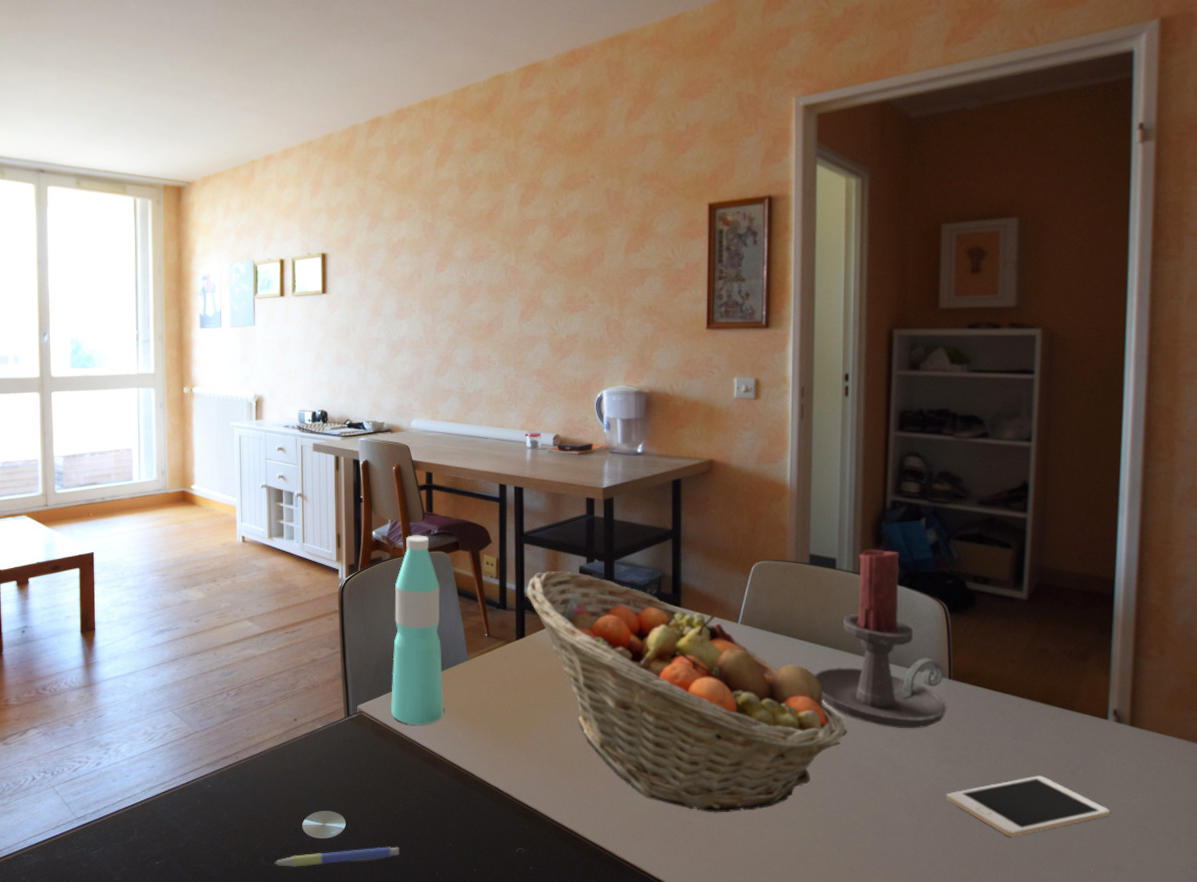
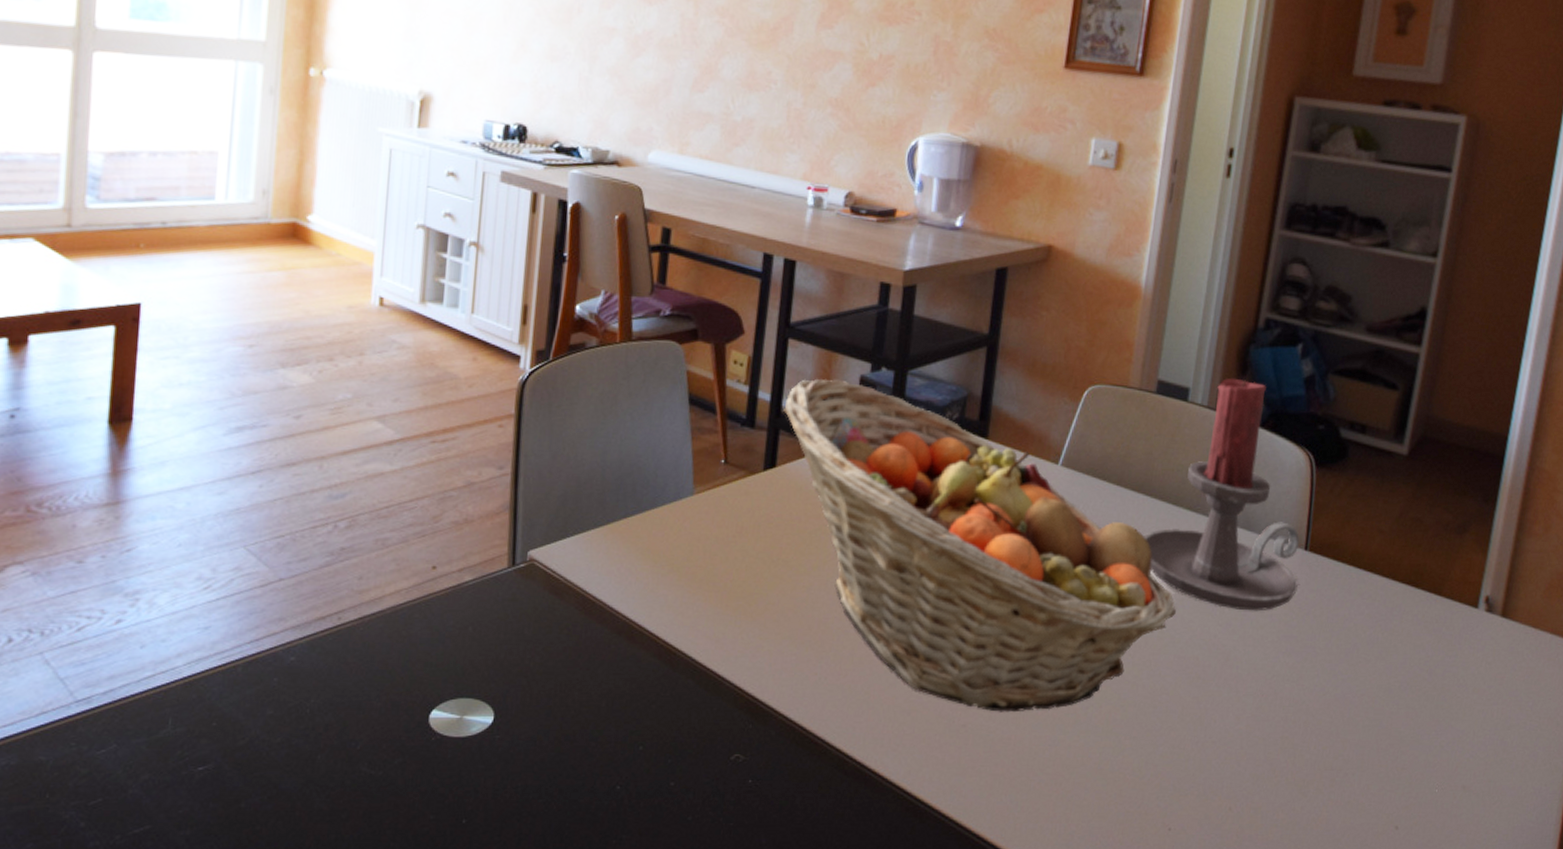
pen: present [274,846,399,867] -> none [382,750,568,777]
water bottle: present [390,535,444,725] -> none [575,314,665,583]
cell phone: present [947,776,1111,837] -> none [1283,674,1467,750]

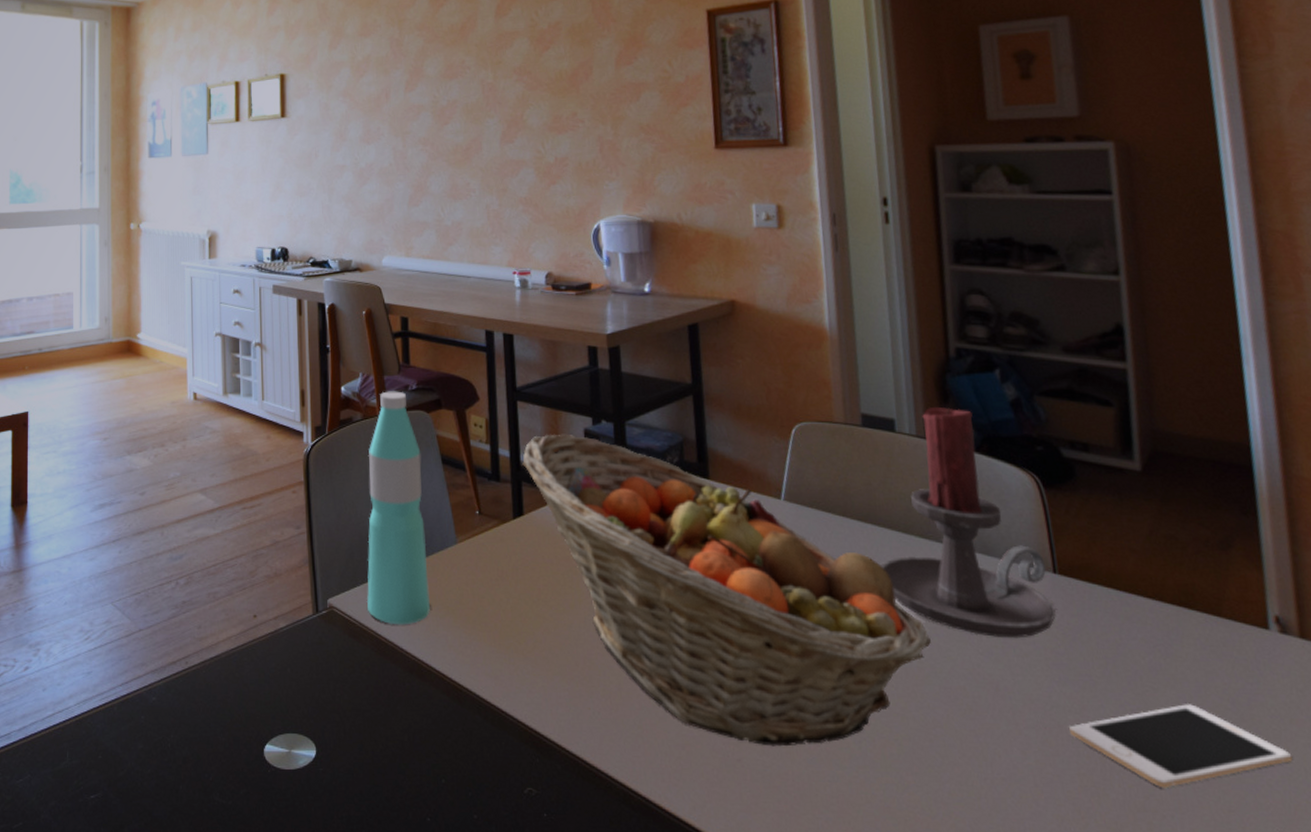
water bottle: none [575,314,665,583] -> present [366,391,431,625]
cell phone: none [1283,674,1467,750] -> present [1069,704,1293,789]

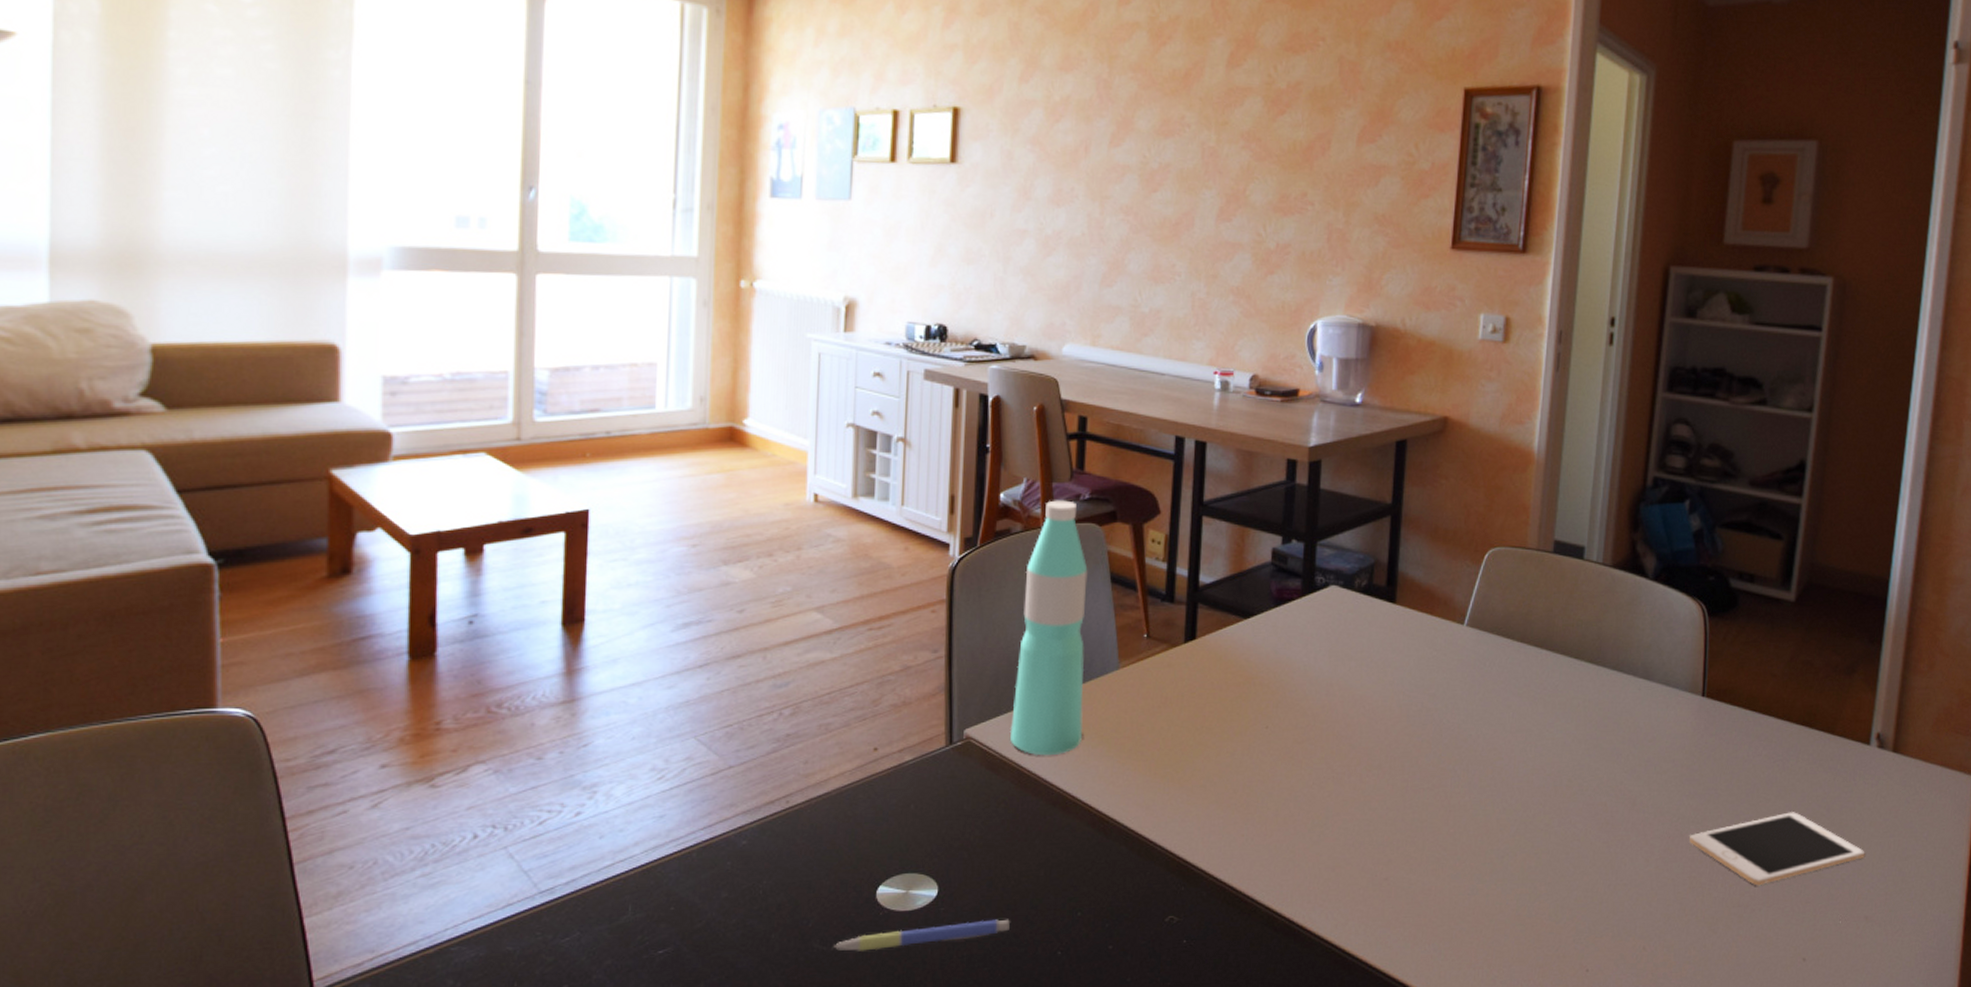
pen: none [231,782,382,807] -> present [833,919,1010,951]
fruit basket: present [522,435,931,747] -> none [1201,554,1583,865]
candle holder: present [880,406,1056,639] -> none [1548,535,1697,757]

